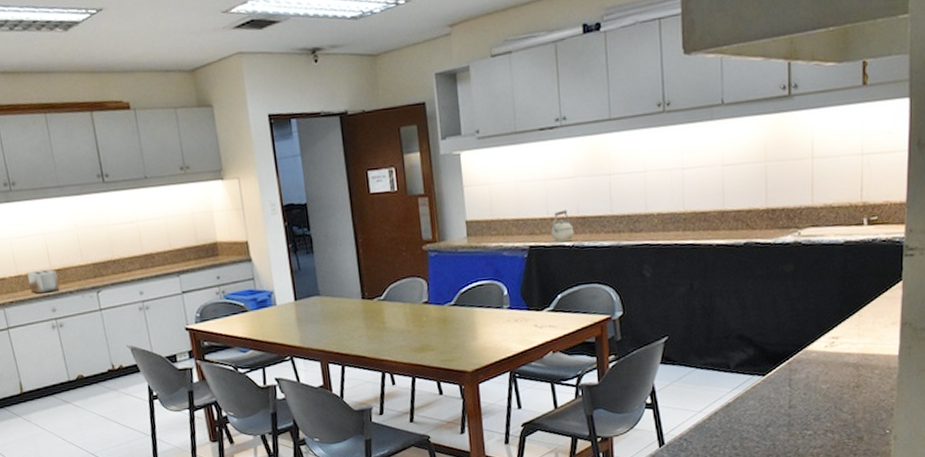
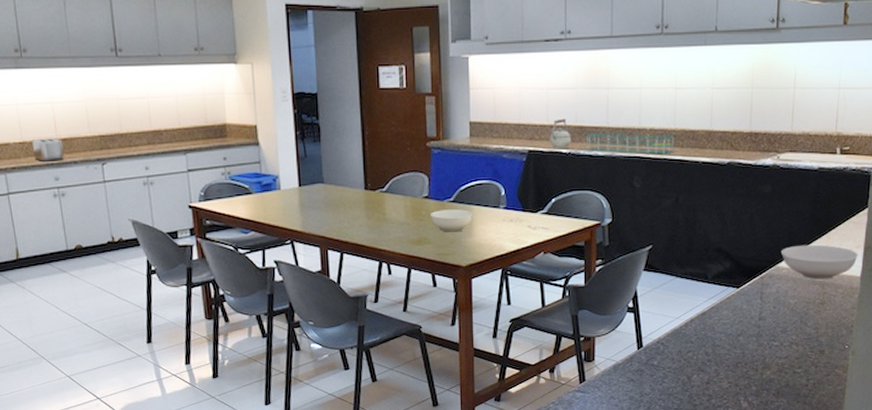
bowl: none [431,312,475,337] -> present [430,209,472,232]
dish rack: none [590,219,686,242] -> present [586,133,675,156]
bowl: none [808,324,895,361] -> present [780,244,858,280]

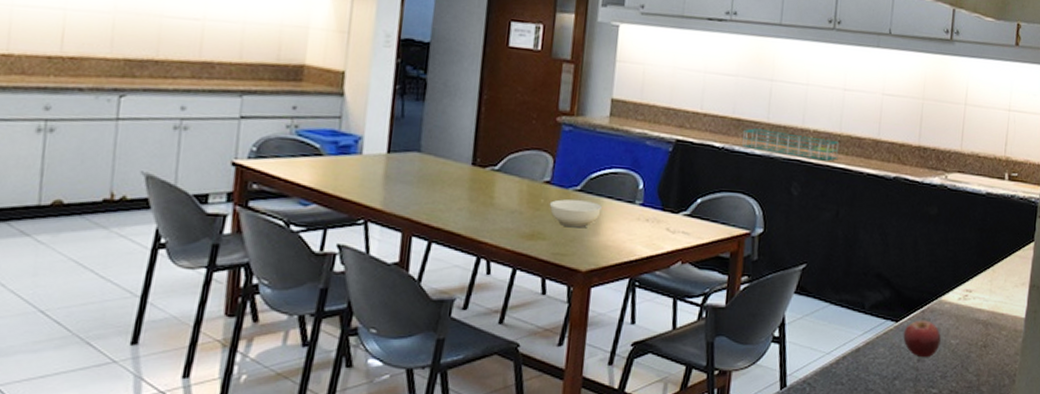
toaster: present [32,138,64,163] -> none [20,52,68,86]
kettle: present [550,118,571,149] -> none [701,107,727,143]
fruit: none [744,284,780,317] -> present [903,319,941,358]
bowl: present [780,244,858,280] -> none [944,277,1023,319]

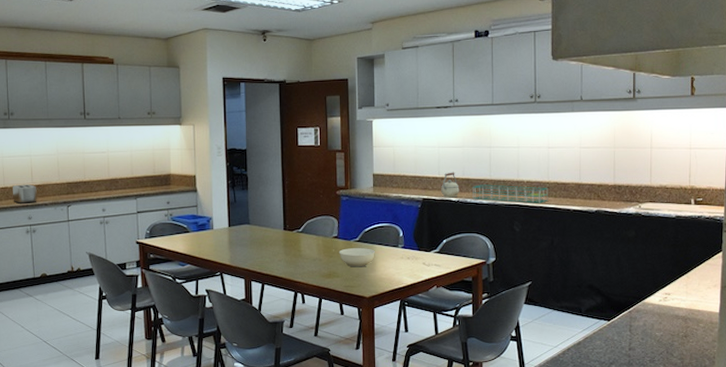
toaster: none [20,52,68,86] -> present [13,184,37,205]
kettle: none [701,107,727,143] -> present [441,172,460,198]
fruit: present [903,319,941,358] -> none [615,318,647,347]

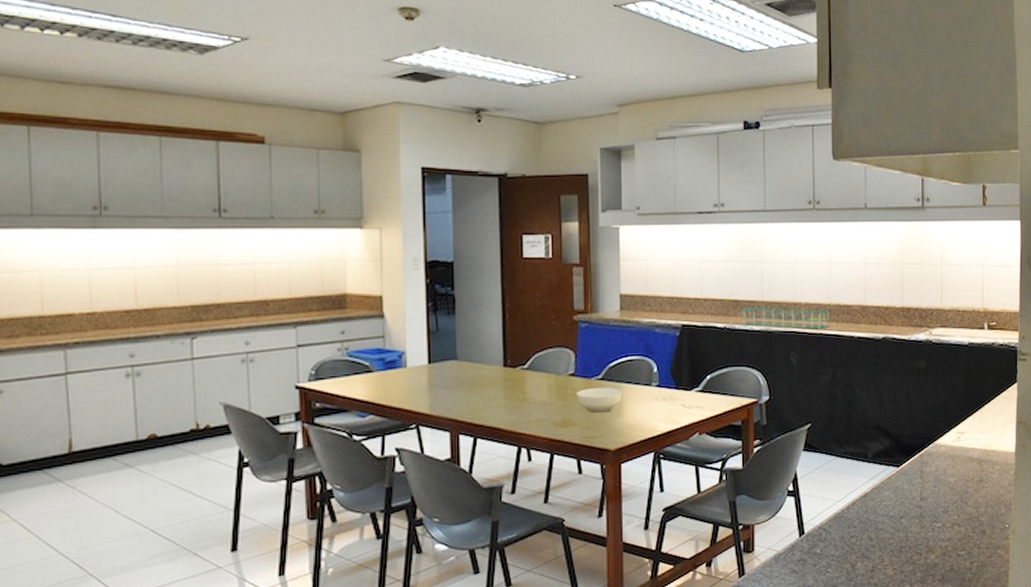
toaster: present [13,184,37,205] -> none [105,308,144,337]
kettle: present [441,172,460,198] -> none [704,292,726,324]

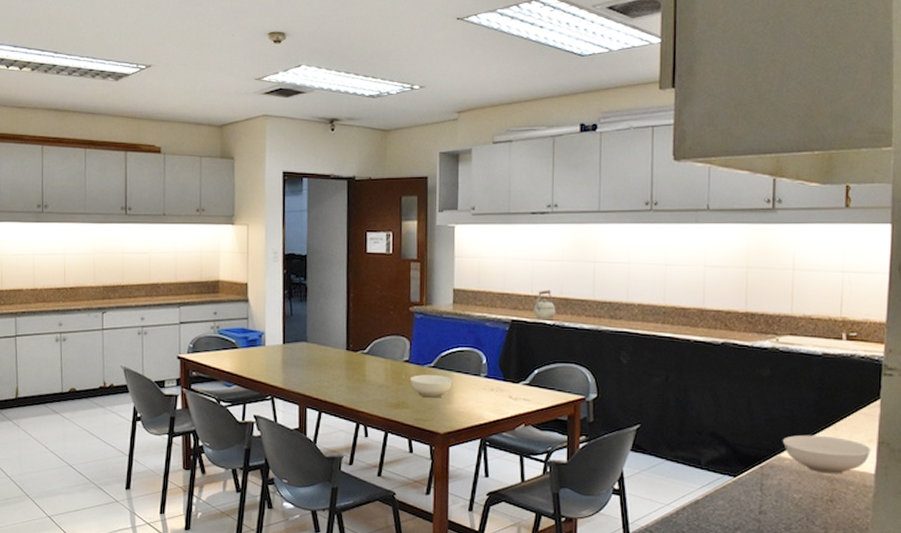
kettle: none [704,292,726,324] -> present [534,290,556,320]
dish rack: present [742,307,830,331] -> none [571,306,665,332]
bowl: none [937,420,1011,456] -> present [782,434,871,474]

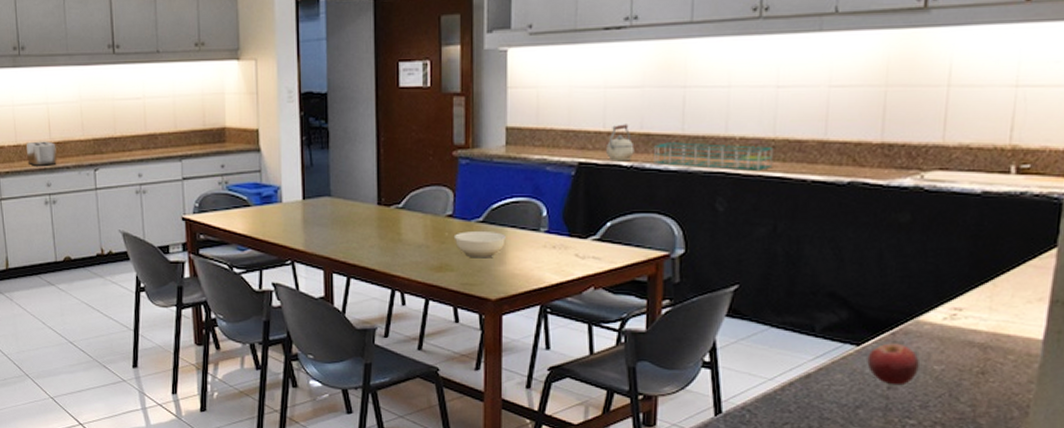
toaster: none [43,286,70,309] -> present [27,141,57,167]
dish rack: none [571,306,665,332] -> present [654,142,774,172]
fruit: none [742,475,782,511] -> present [867,343,919,386]
bowl: present [782,434,871,474] -> none [922,293,1041,341]

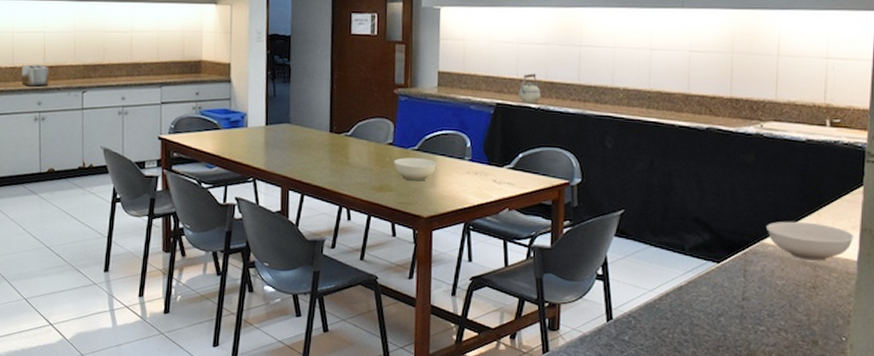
dish rack: present [654,142,774,172] -> none [556,90,650,117]
fruit: present [867,343,919,386] -> none [726,261,766,297]
bowl: none [922,293,1041,341] -> present [765,221,854,261]

